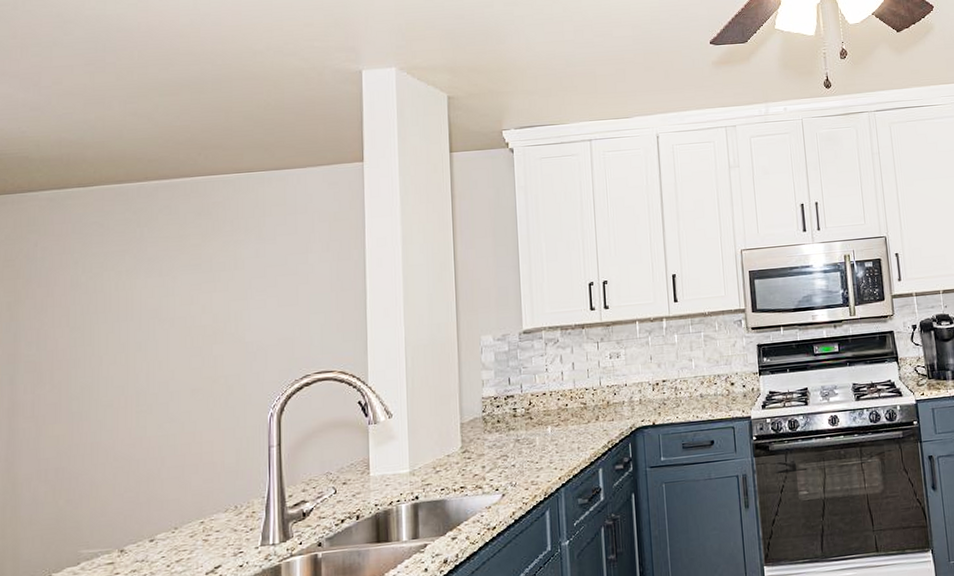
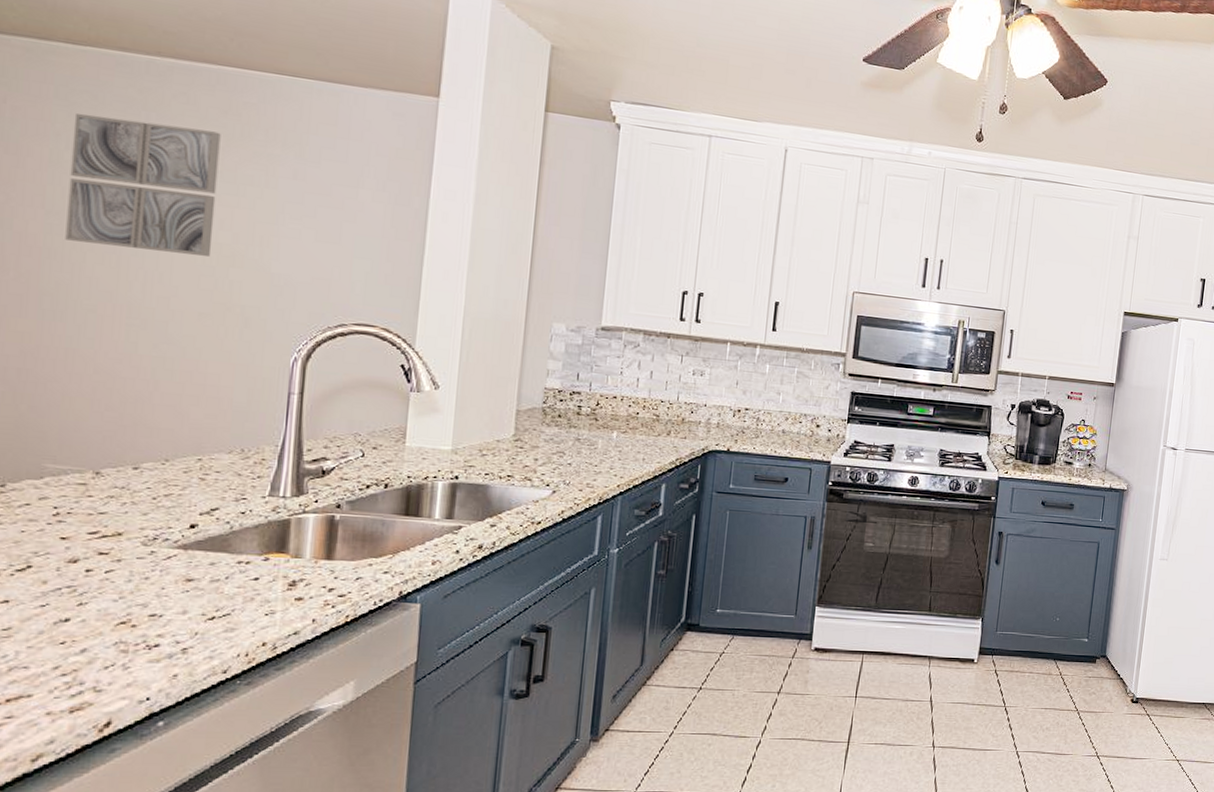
wall art: none [86,232,198,349] -> present [65,114,221,258]

